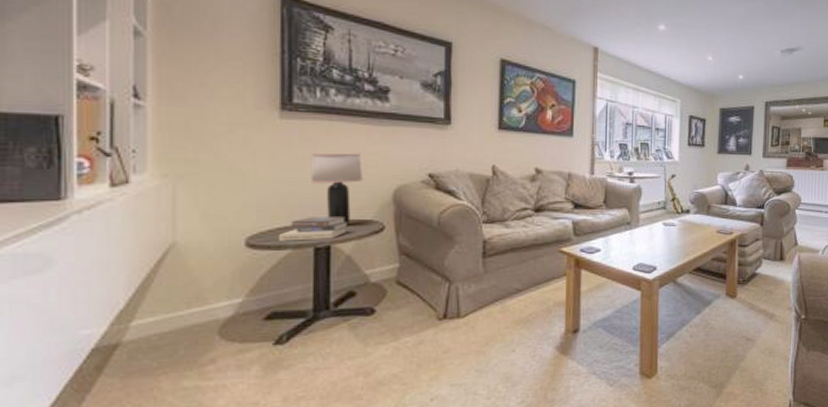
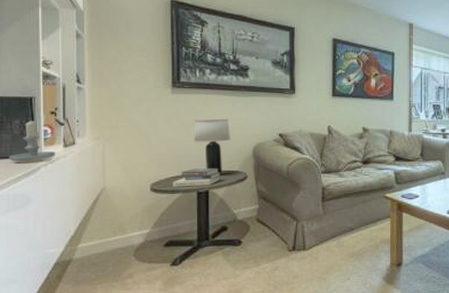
candle: none [16,147,97,208] -> present [9,120,56,162]

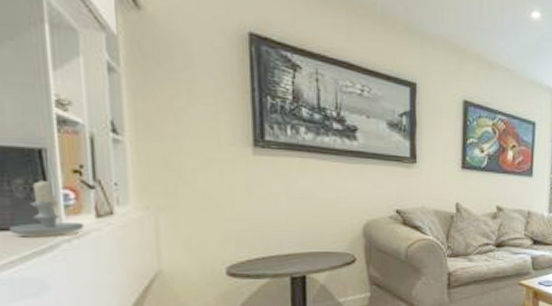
books: present [173,168,220,187] -> none [258,249,321,271]
table lamp: present [193,118,231,175] -> none [284,188,335,257]

